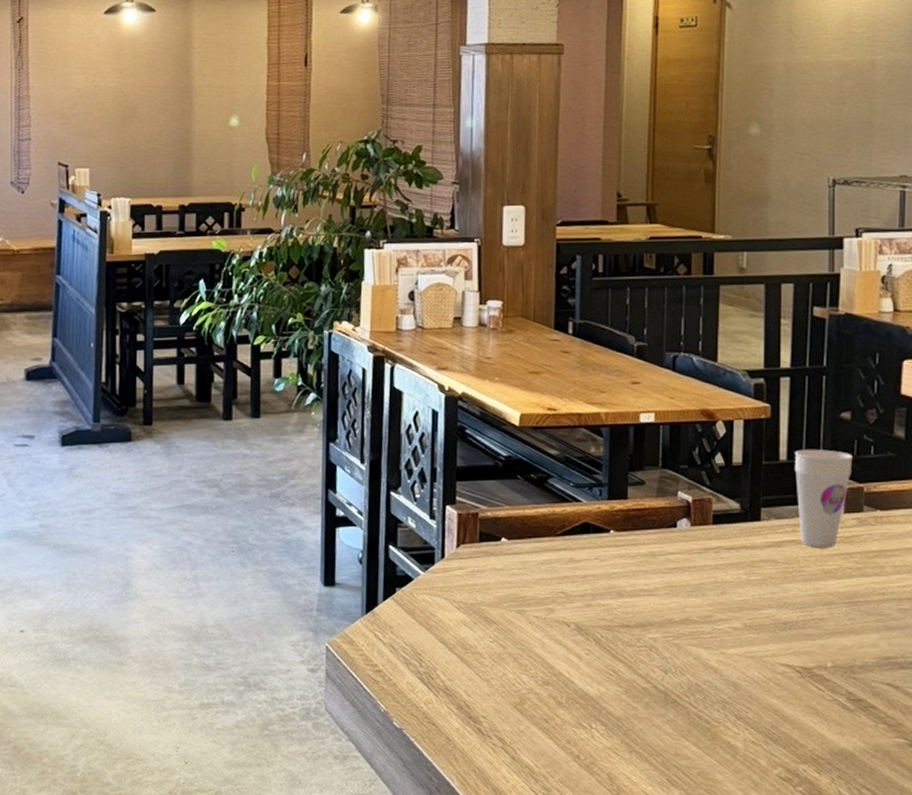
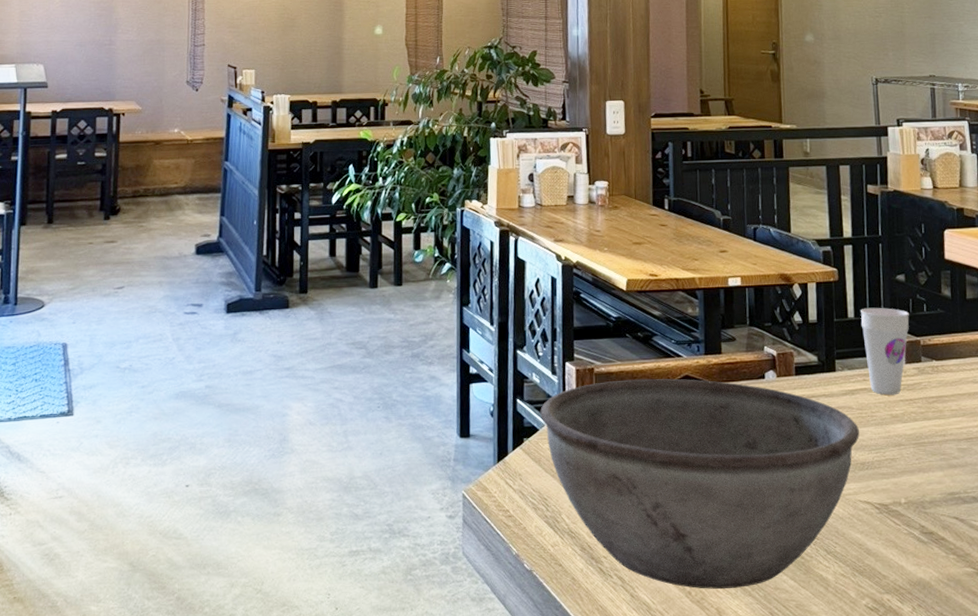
bowl: none [415,525,783,753] -> present [540,378,859,589]

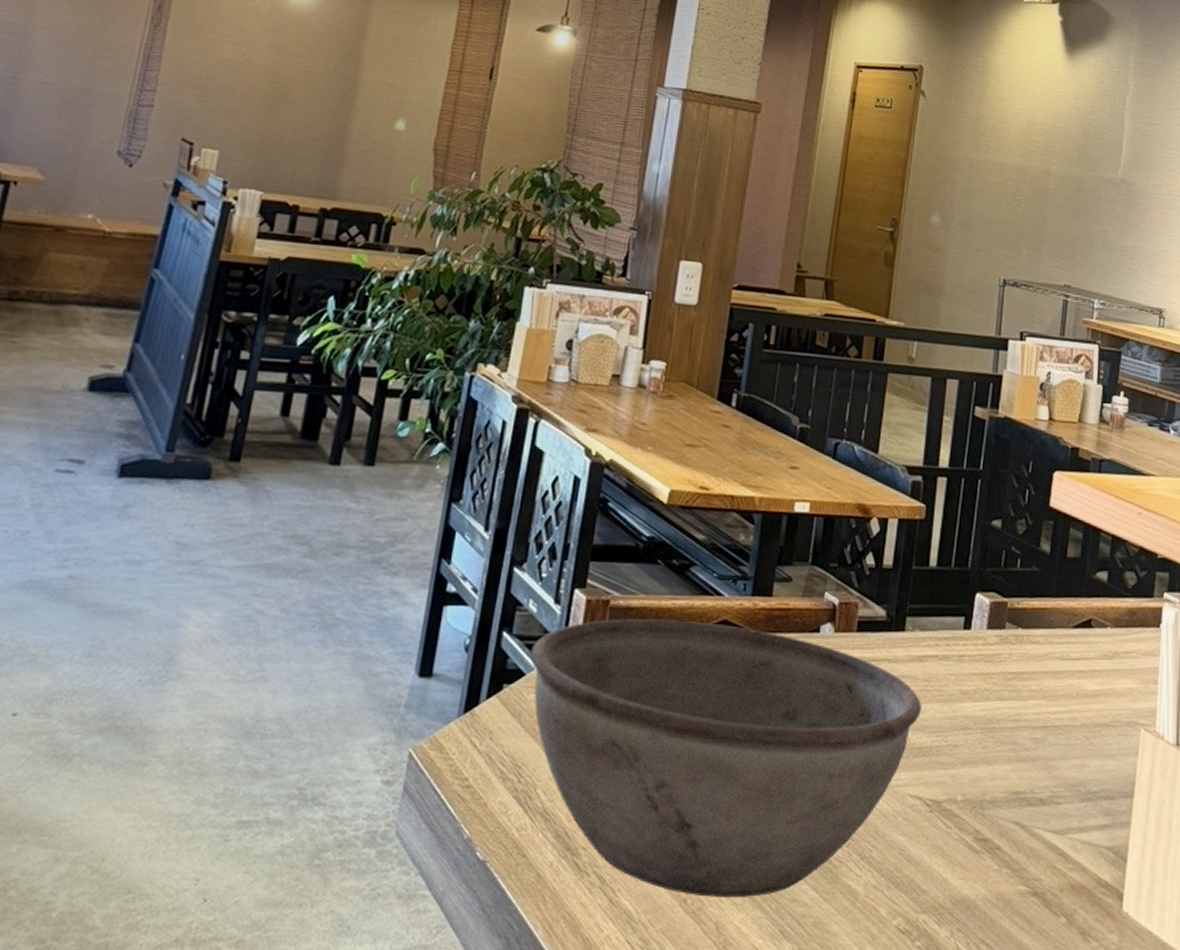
cup: present [861,307,910,396] -> none [942,556,1001,667]

